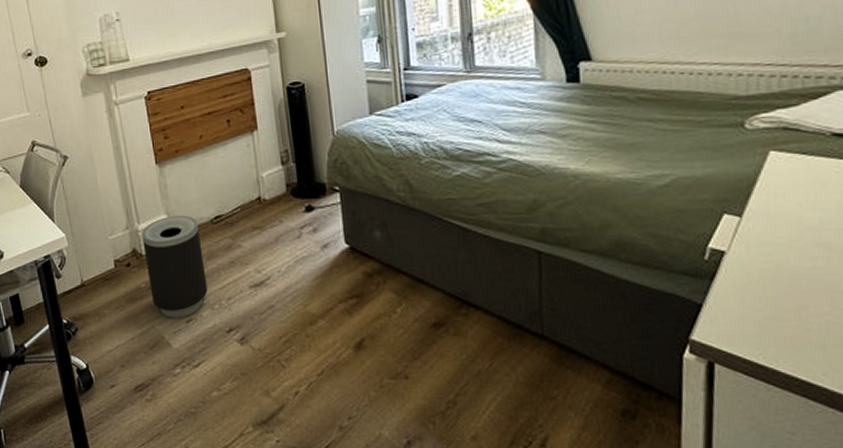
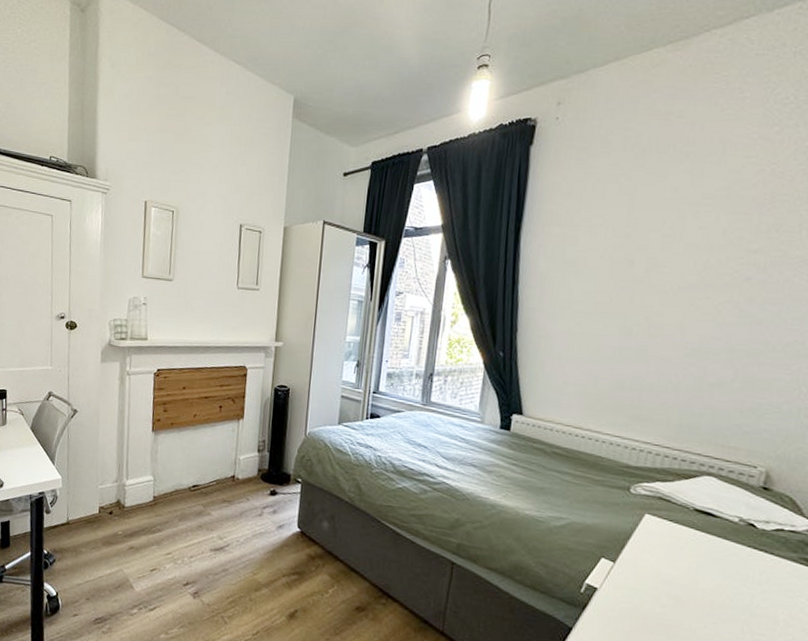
trash bin: present [142,215,208,318] -> none [125,477,178,567]

